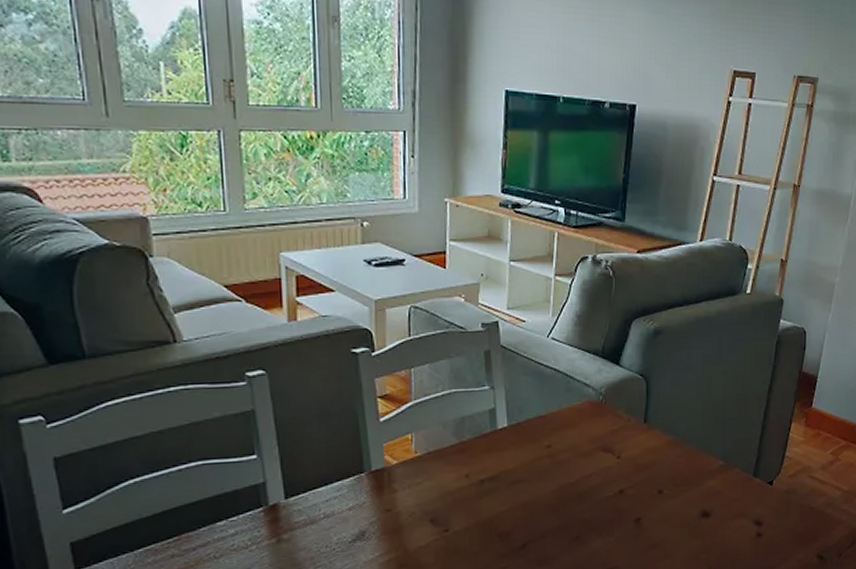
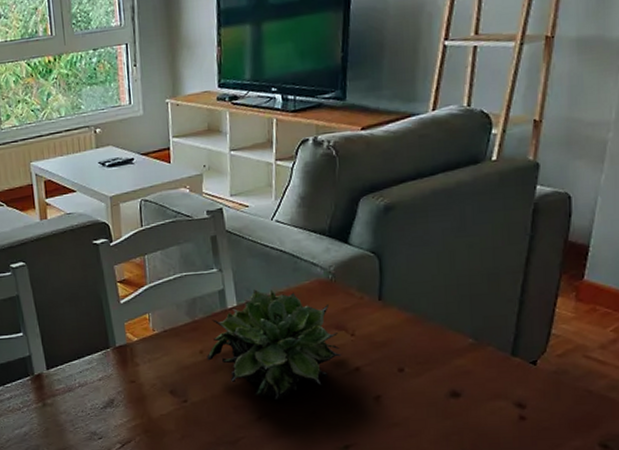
succulent plant: none [473,409,608,526] -> present [207,289,342,401]

